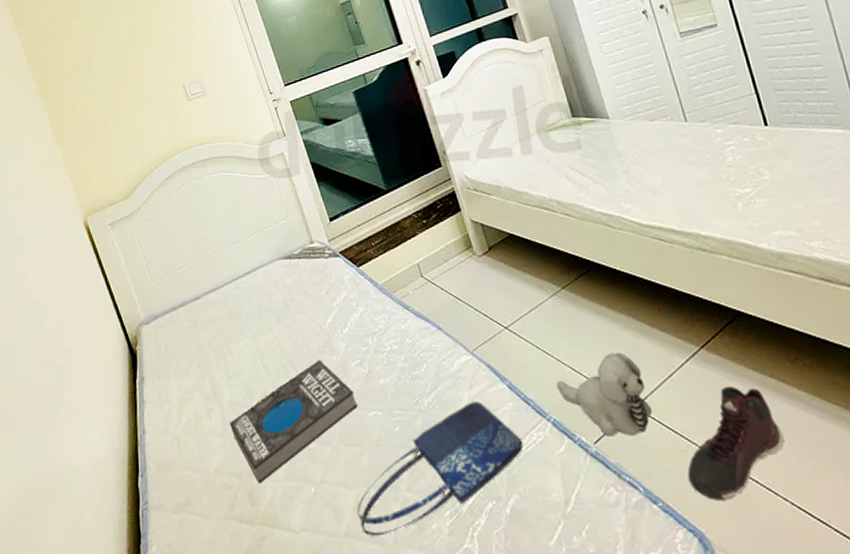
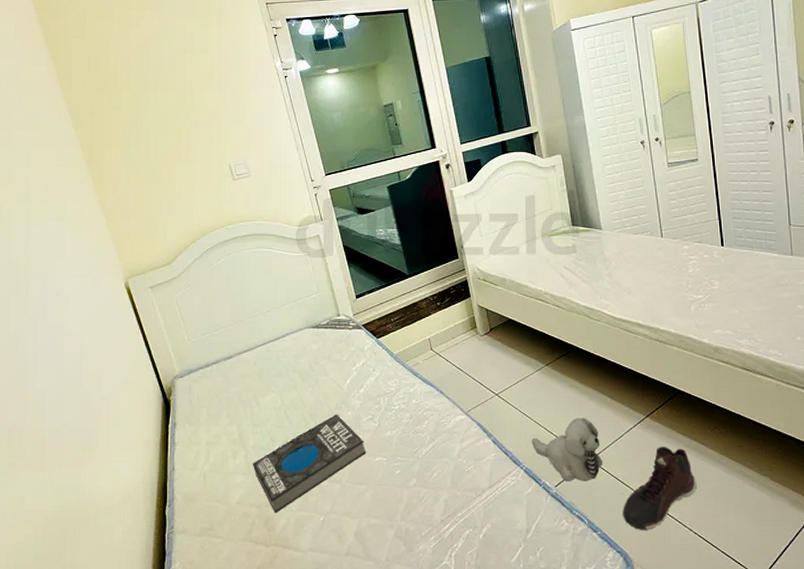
shopping bag: present [357,402,523,536] -> none [358,452,499,555]

